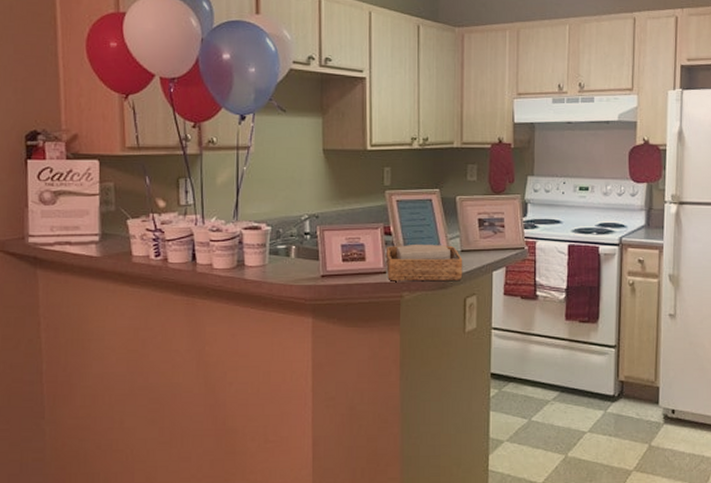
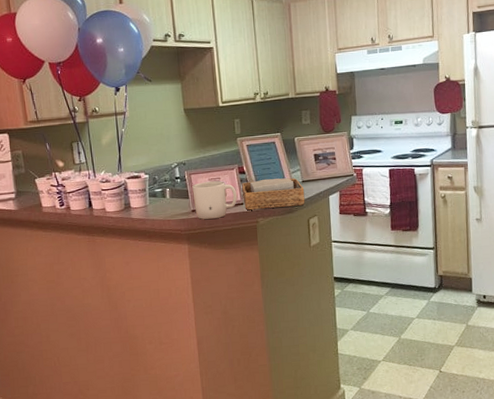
mug: none [324,241,380,289] -> present [192,181,238,220]

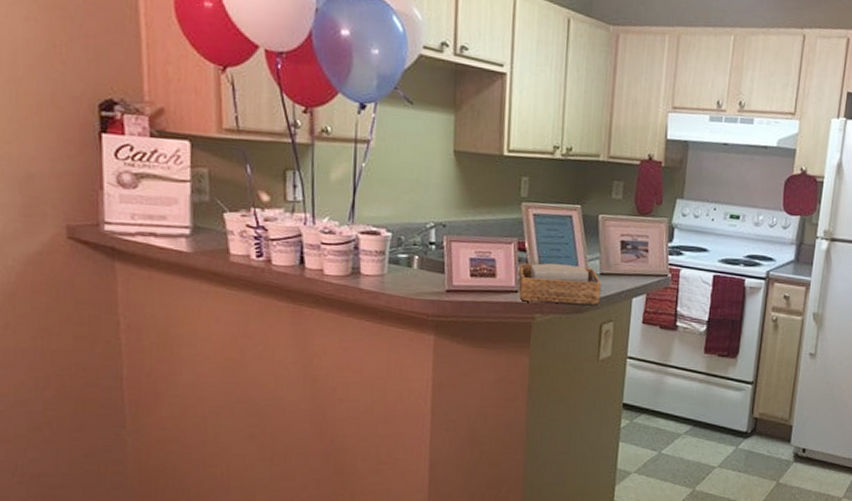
mug: present [192,181,238,220] -> none [450,254,512,306]

